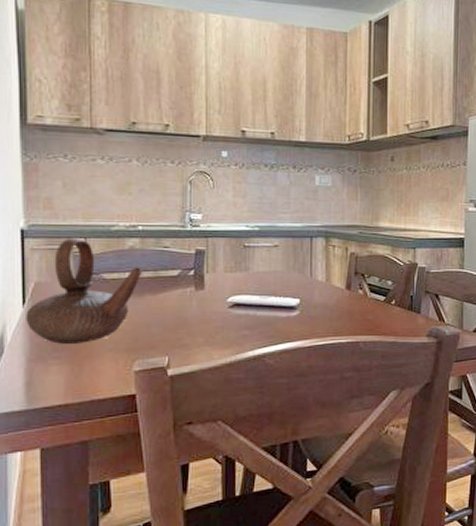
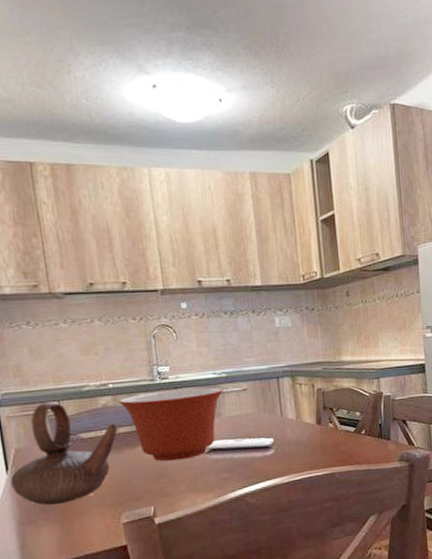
mixing bowl: none [146,239,254,312] -> present [118,387,223,462]

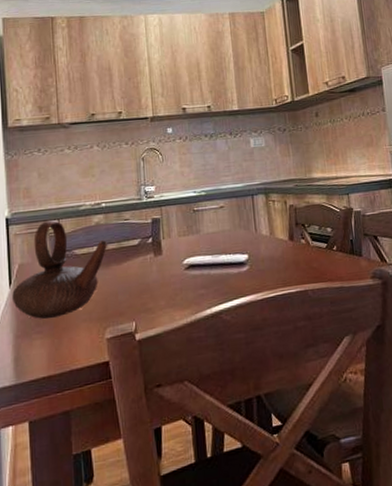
mixing bowl: present [118,387,223,462] -> none [109,205,202,277]

